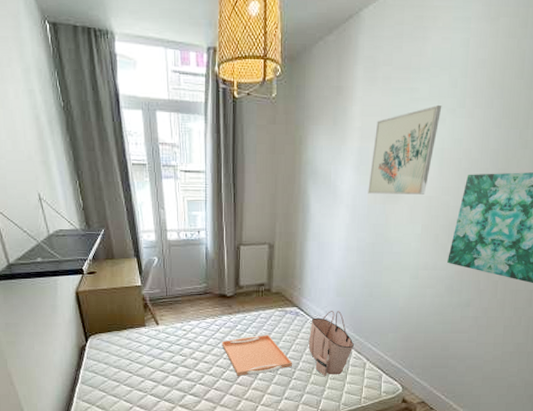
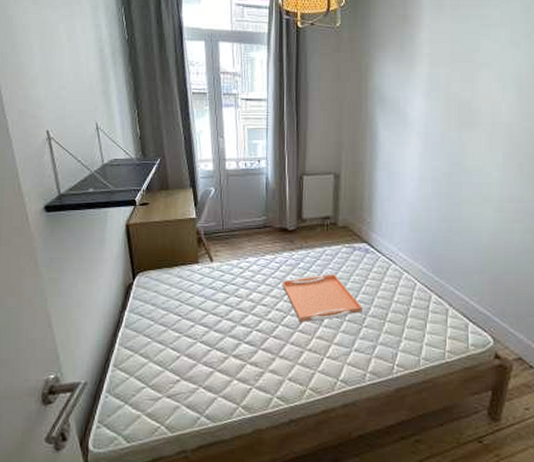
tote bag: present [308,311,354,376] -> none [380,248,433,324]
wall art: present [368,105,442,195] -> none [441,31,516,121]

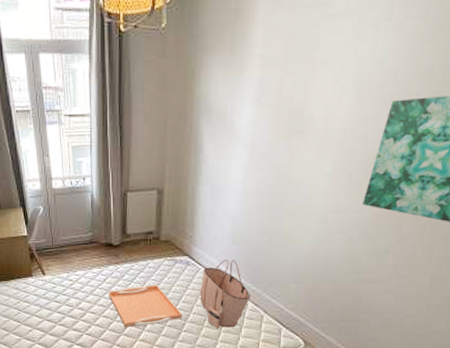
tote bag: none [380,248,433,324] -> present [199,260,250,329]

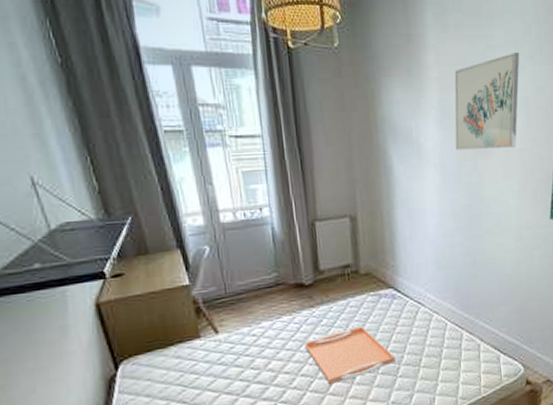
tote bag: present [199,260,250,329] -> none [410,287,464,368]
wall art: none [269,20,363,130] -> present [454,53,520,150]

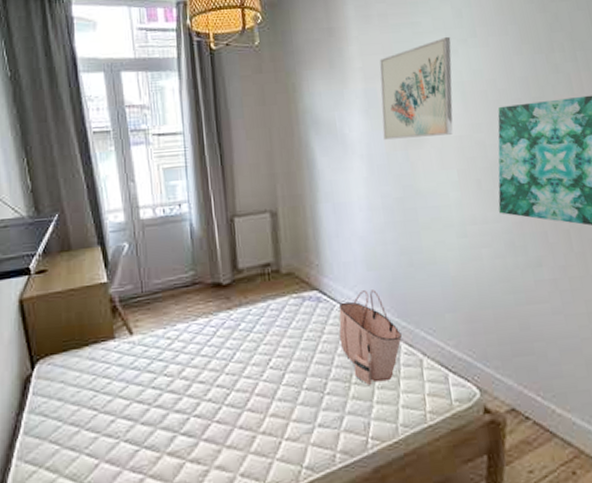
serving tray: present [304,327,395,384] -> none [220,333,322,398]
tote bag: none [410,287,464,368] -> present [338,290,402,385]

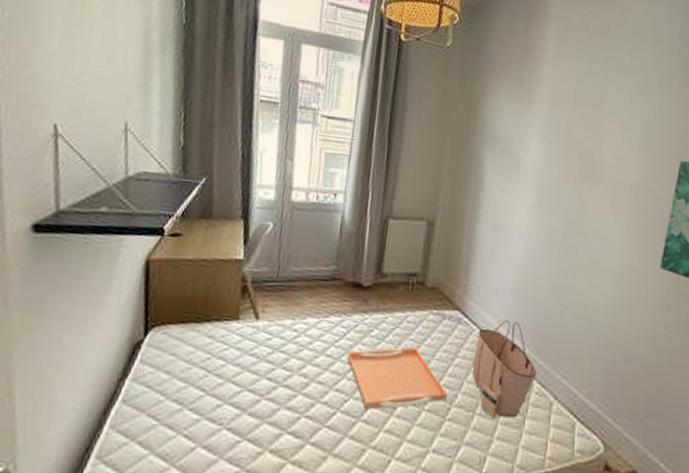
serving tray: none [220,333,322,398] -> present [346,347,447,409]
wall art: present [379,37,453,140] -> none [558,78,646,179]

